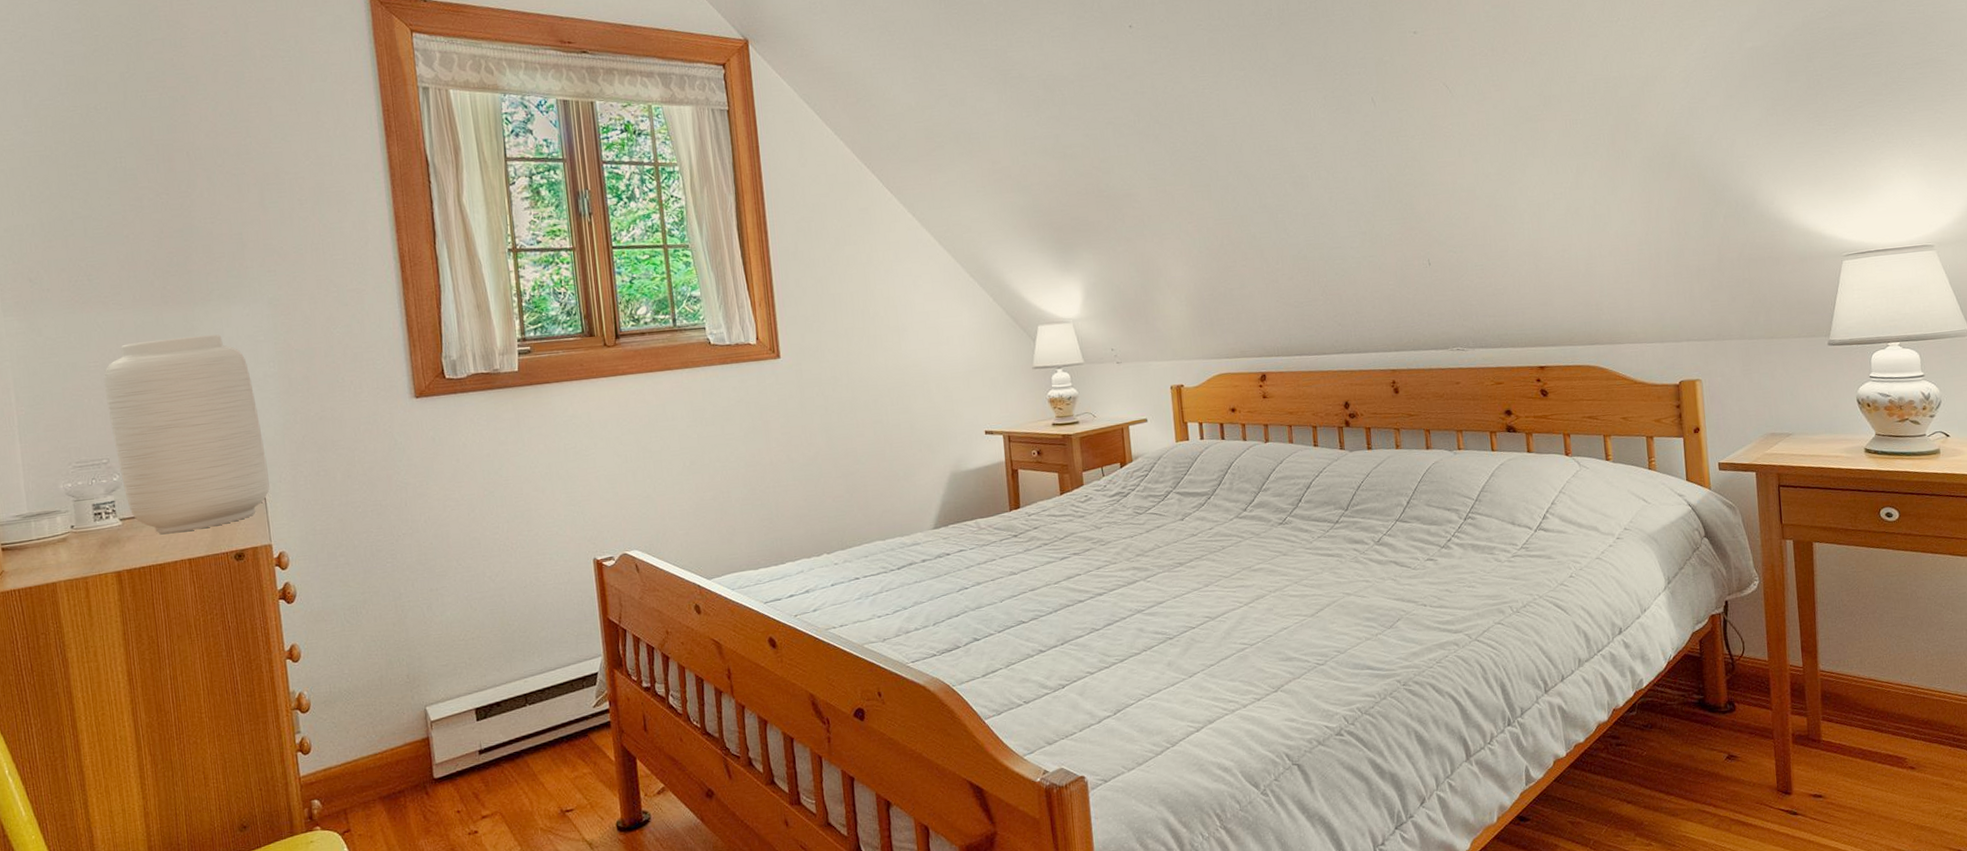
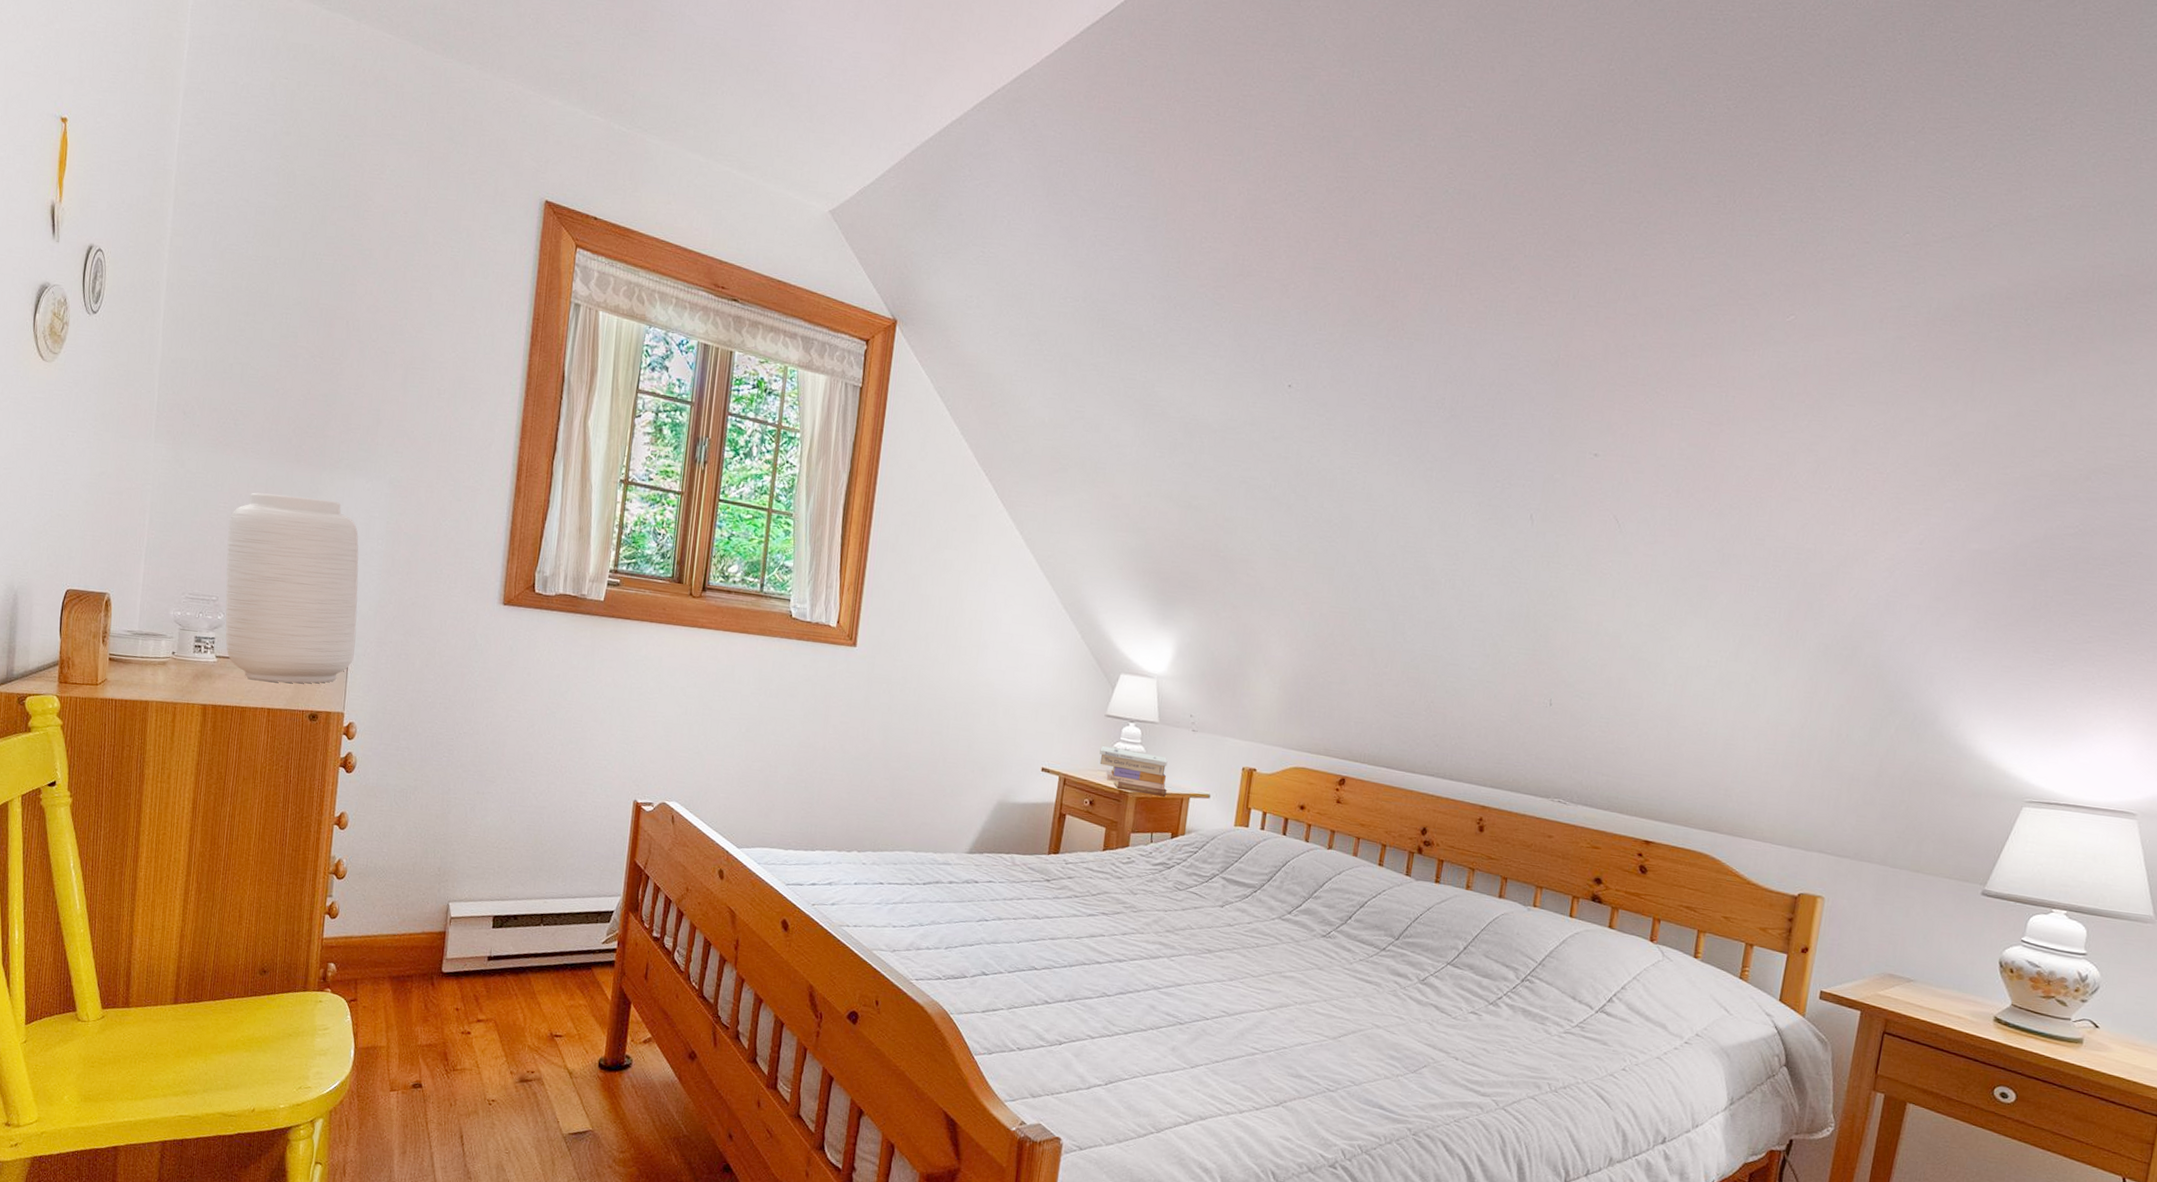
books: none [1035,393,1106,435] -> present [1099,745,1168,797]

